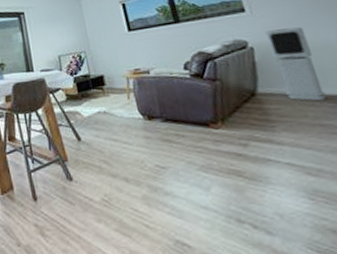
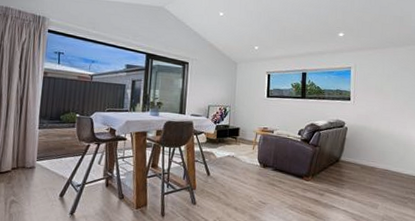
air purifier: present [265,27,327,101] -> none [357,117,382,172]

